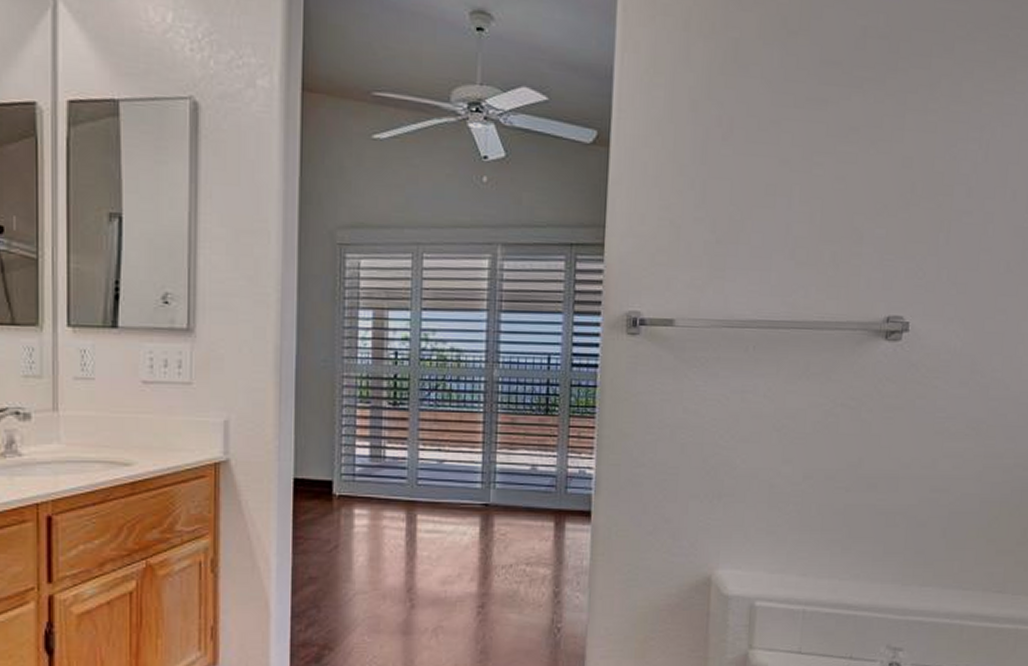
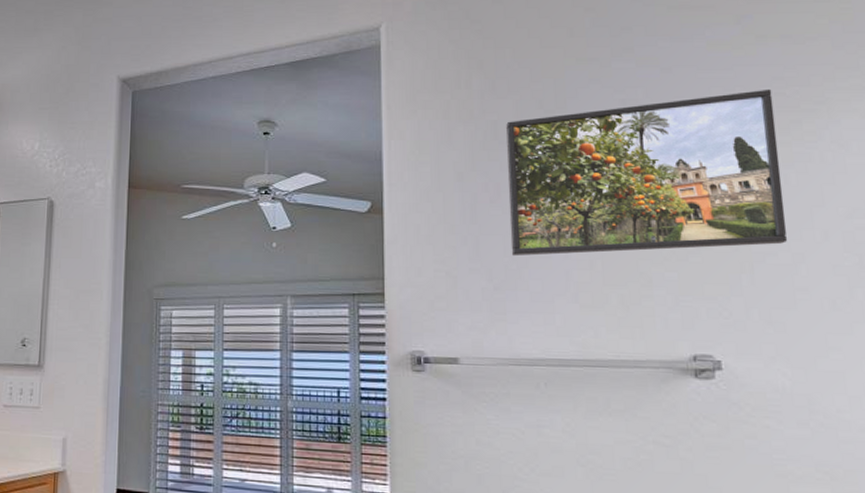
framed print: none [737,28,998,205] -> present [505,89,788,257]

